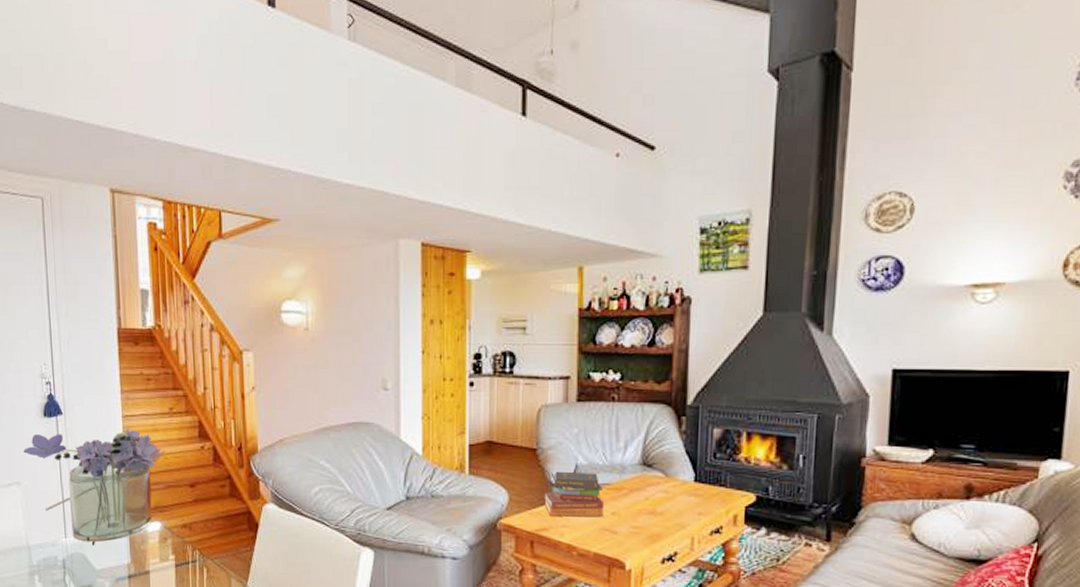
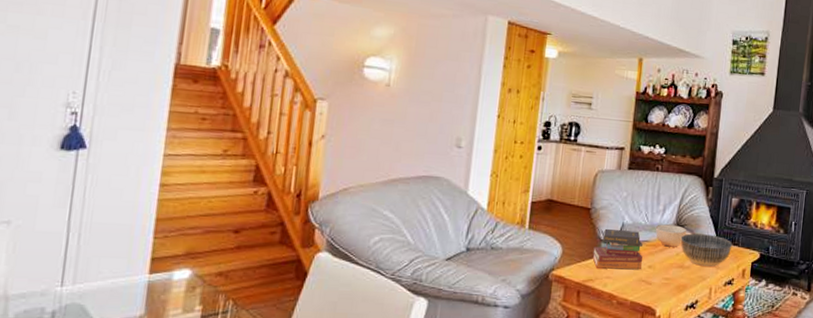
flower bouquet: present [23,427,165,545] -> none [23,167,210,295]
bowl: none [616,464,657,490] -> present [655,224,687,247]
bowl: none [649,473,718,512] -> present [680,233,733,267]

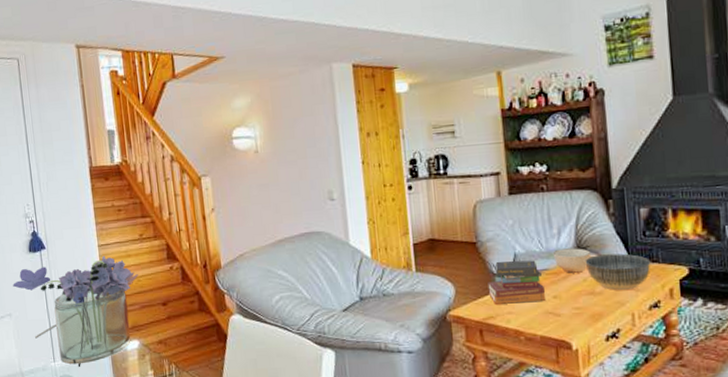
flower bouquet: none [23,167,210,295] -> present [13,255,138,367]

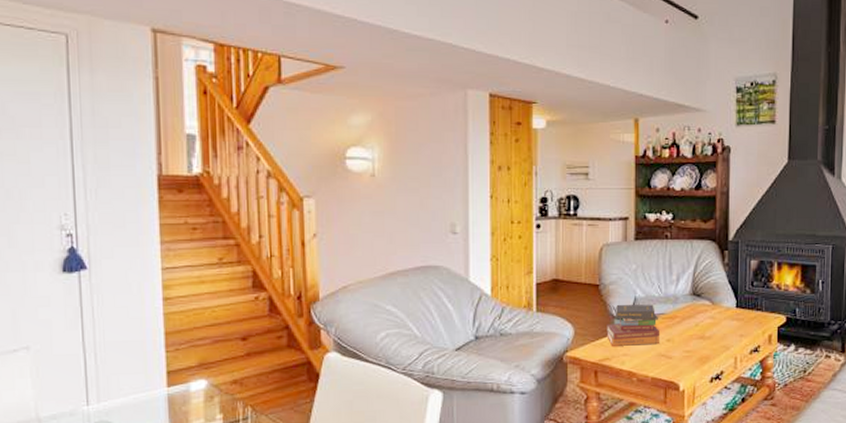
flower bouquet: present [13,255,138,367] -> none [35,280,213,411]
bowl: present [552,248,592,273] -> none [670,294,705,318]
bowl: present [585,253,651,290] -> none [698,301,756,335]

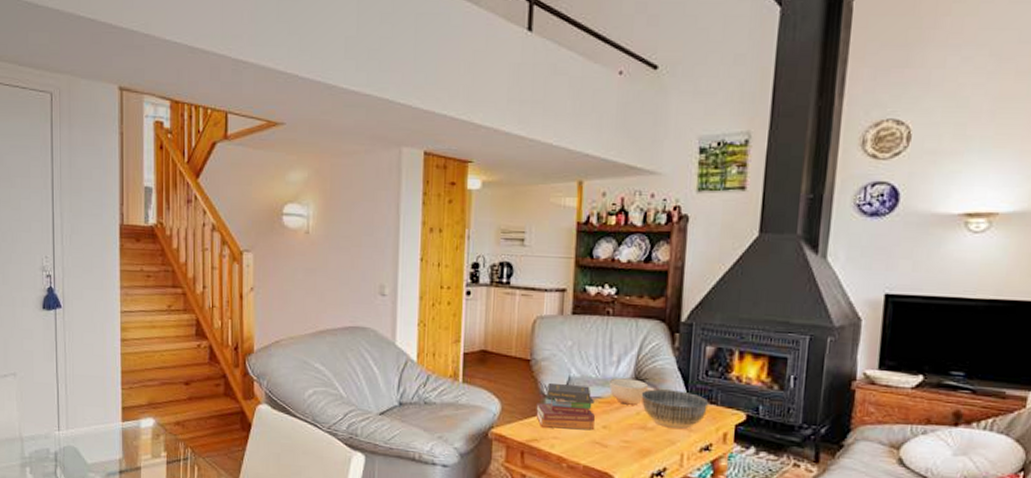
bowl: none [670,294,705,318] -> present [608,378,649,405]
bowl: none [698,301,756,335] -> present [641,389,709,429]

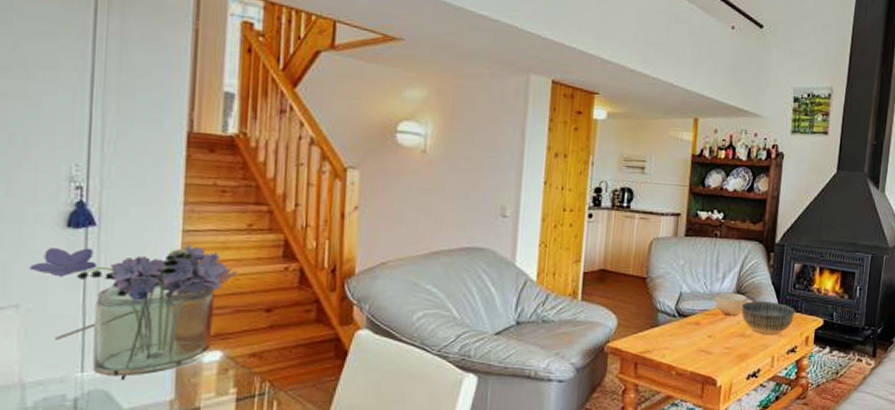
flower bouquet: none [21,323,162,439] -> present [29,243,237,380]
books: present [536,382,595,430] -> none [649,298,702,340]

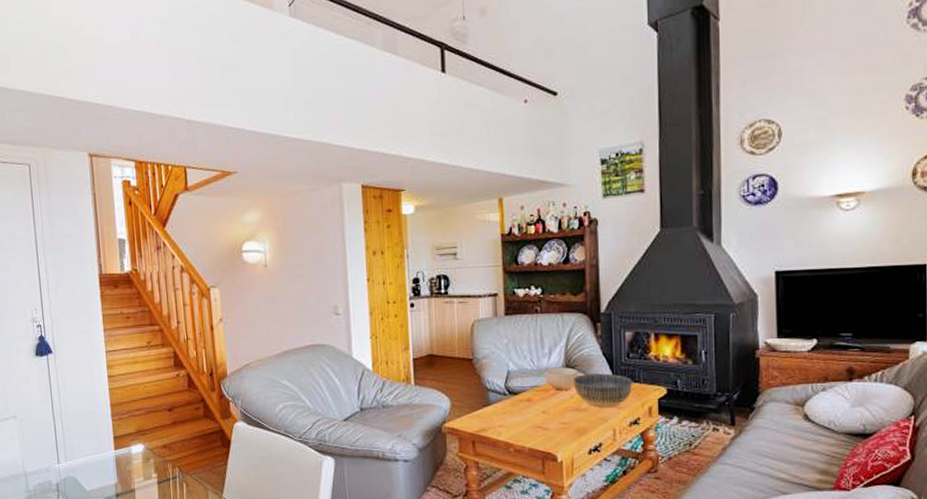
flower bouquet: present [29,243,237,380] -> none [18,361,145,469]

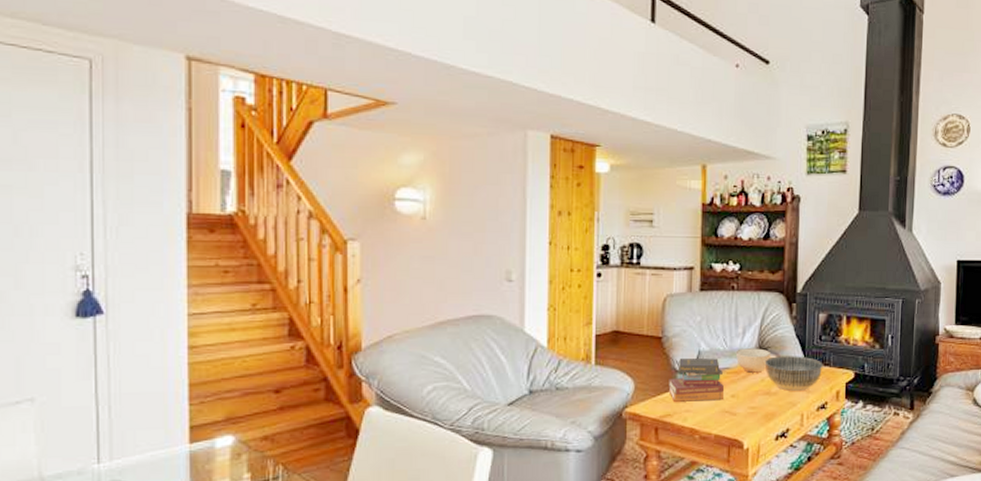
books: none [481,377,534,418] -> present [668,357,724,402]

